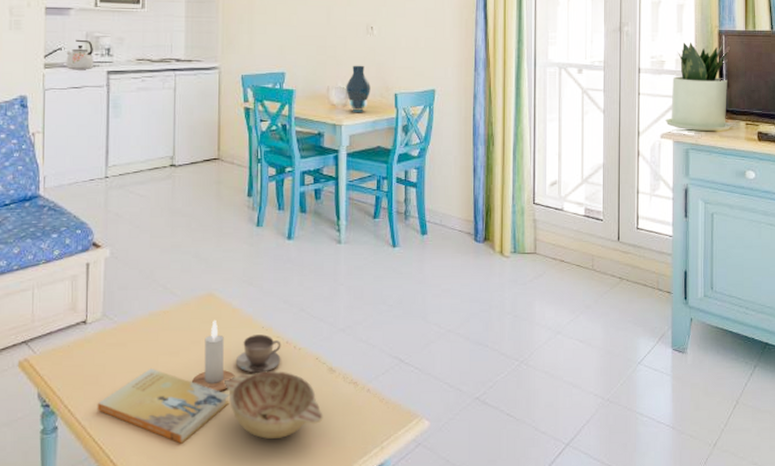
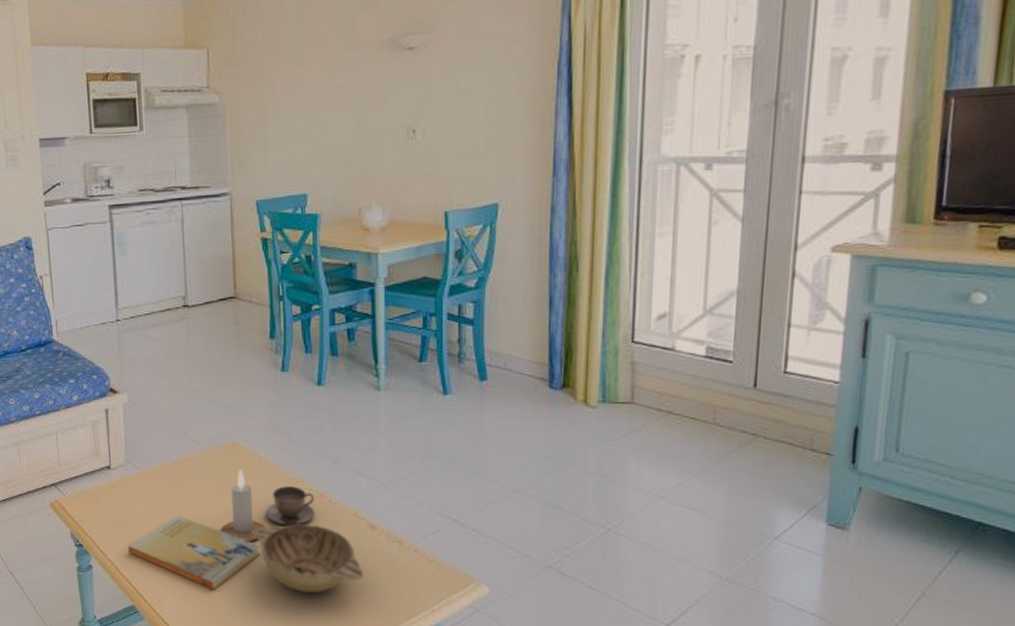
kettle: present [66,39,94,70] -> none [65,171,95,207]
vase: present [346,65,371,113] -> none [382,179,413,238]
planter: present [665,42,733,132] -> none [841,107,955,241]

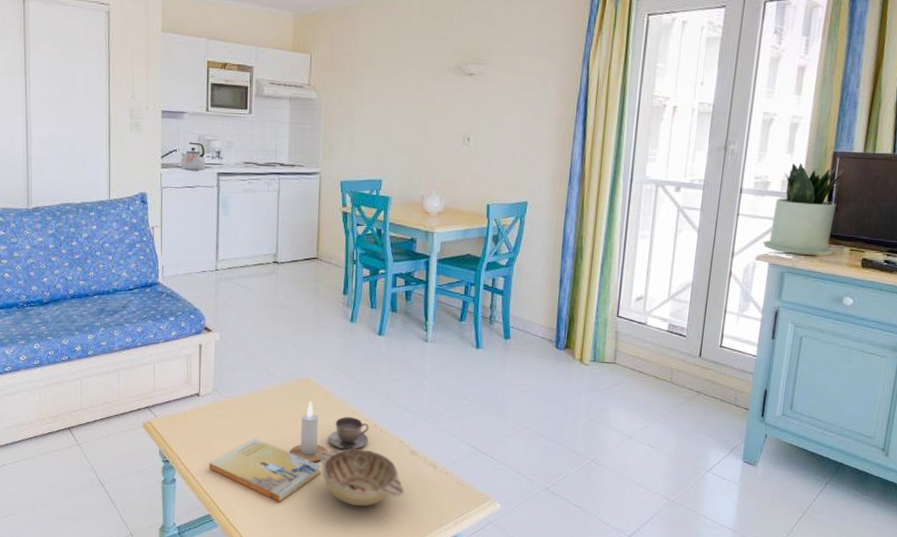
kettle: none [65,171,95,207] -> present [181,142,206,171]
planter: none [841,107,955,241] -> present [763,163,839,256]

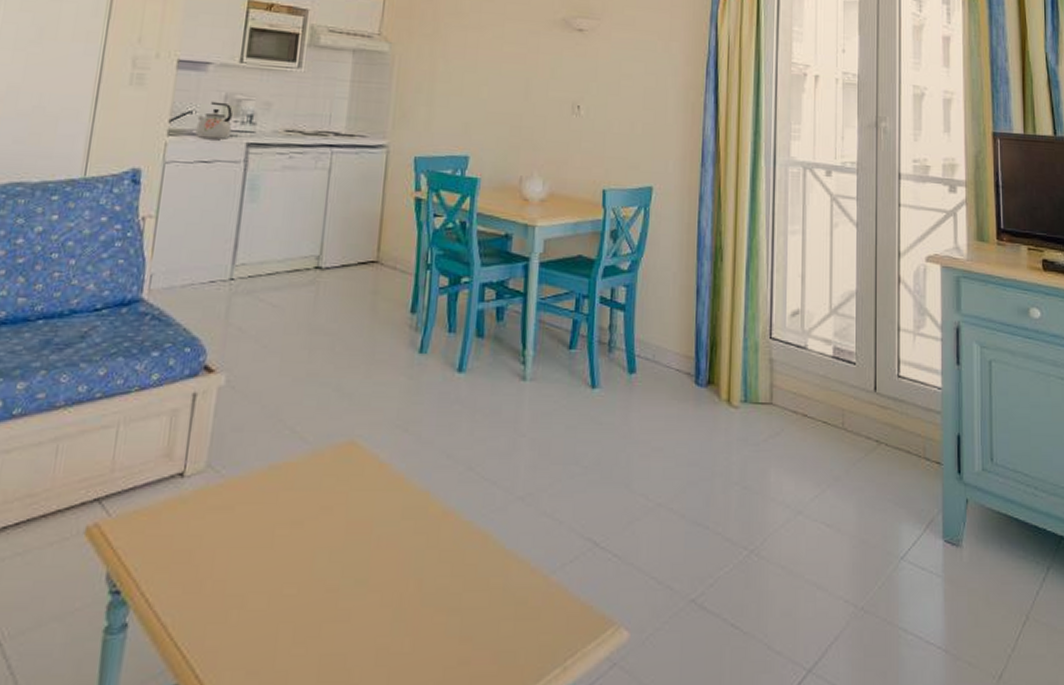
book: present [208,438,322,503] -> none [184,544,366,654]
candle: present [290,401,327,462] -> none [317,477,375,579]
decorative bowl: present [318,449,404,506] -> none [360,553,489,650]
teacup: present [328,417,369,450] -> none [377,501,440,555]
planter: present [763,163,839,256] -> none [931,144,1012,257]

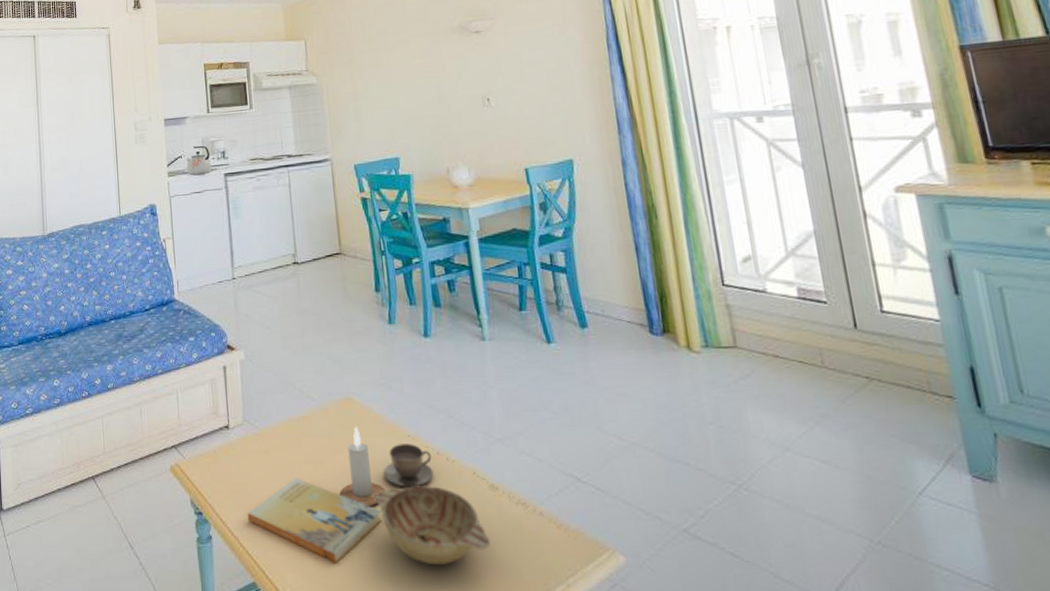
book: none [184,544,366,654] -> present [247,478,382,563]
candle: none [317,477,375,579] -> present [340,426,385,506]
decorative bowl: none [360,553,489,650] -> present [374,486,491,565]
teacup: none [377,501,440,555] -> present [383,444,434,487]

